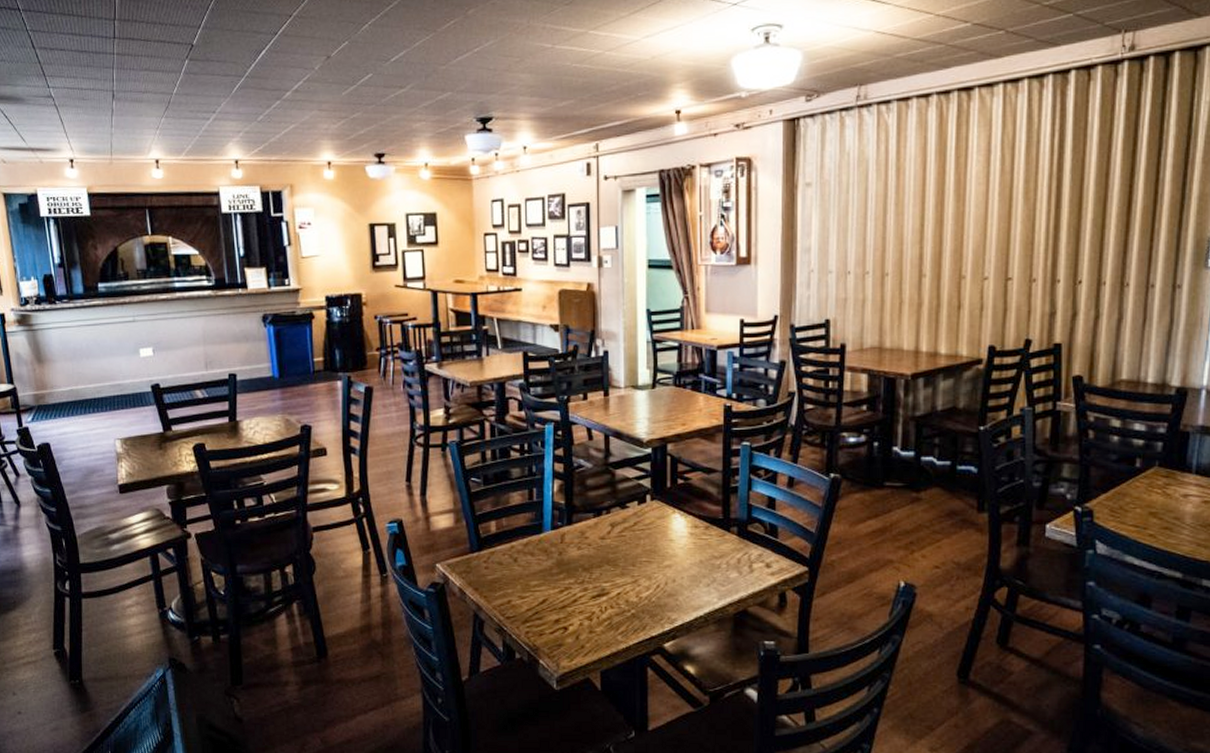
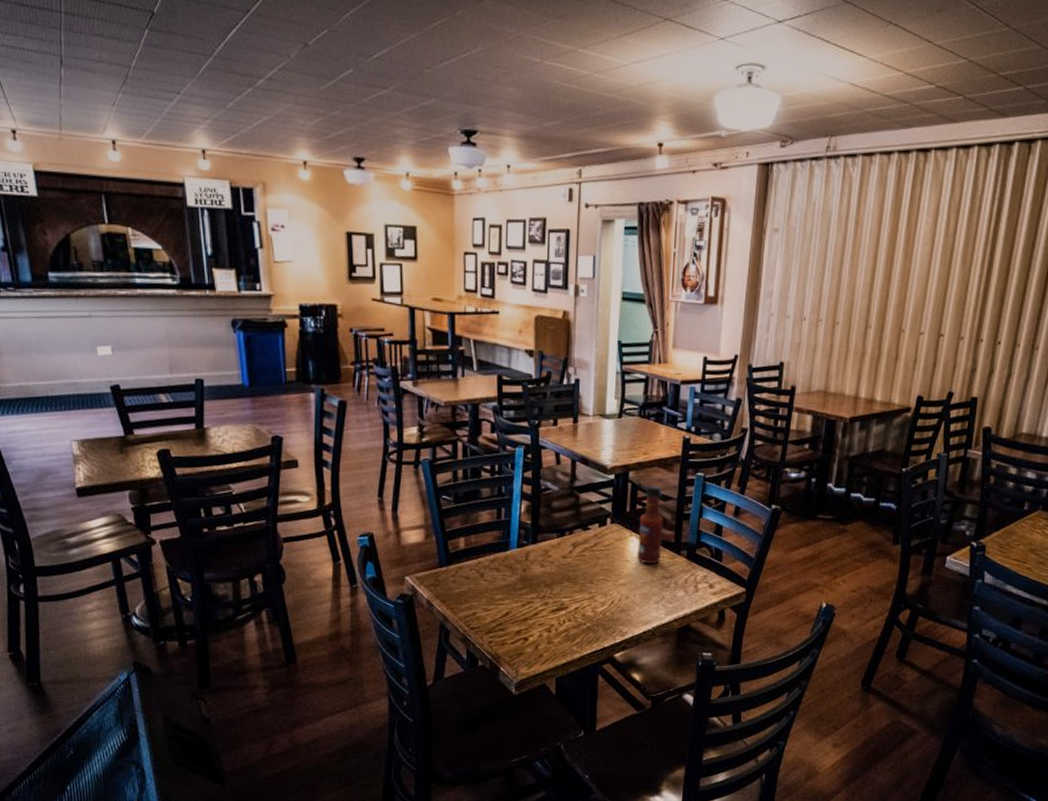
tabasco sauce: none [682,457,709,544] -> present [637,484,664,565]

